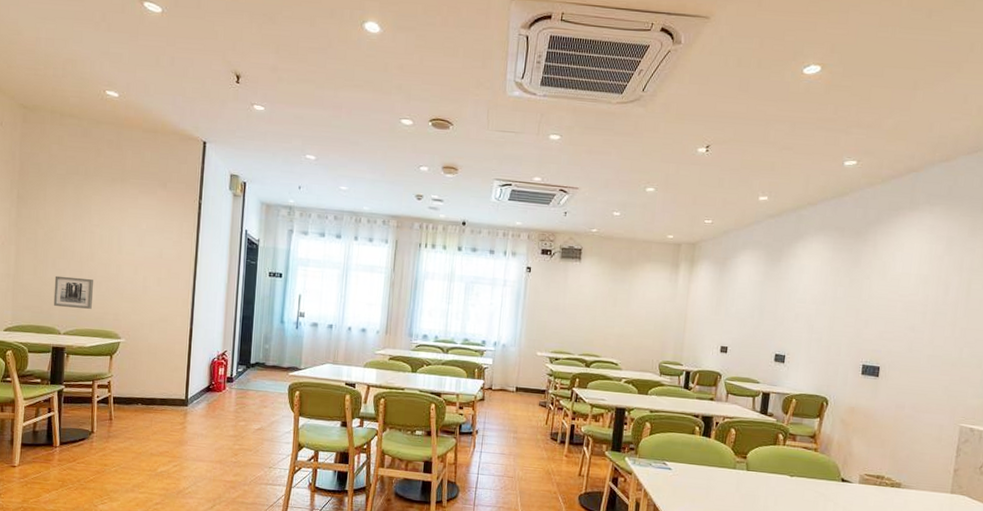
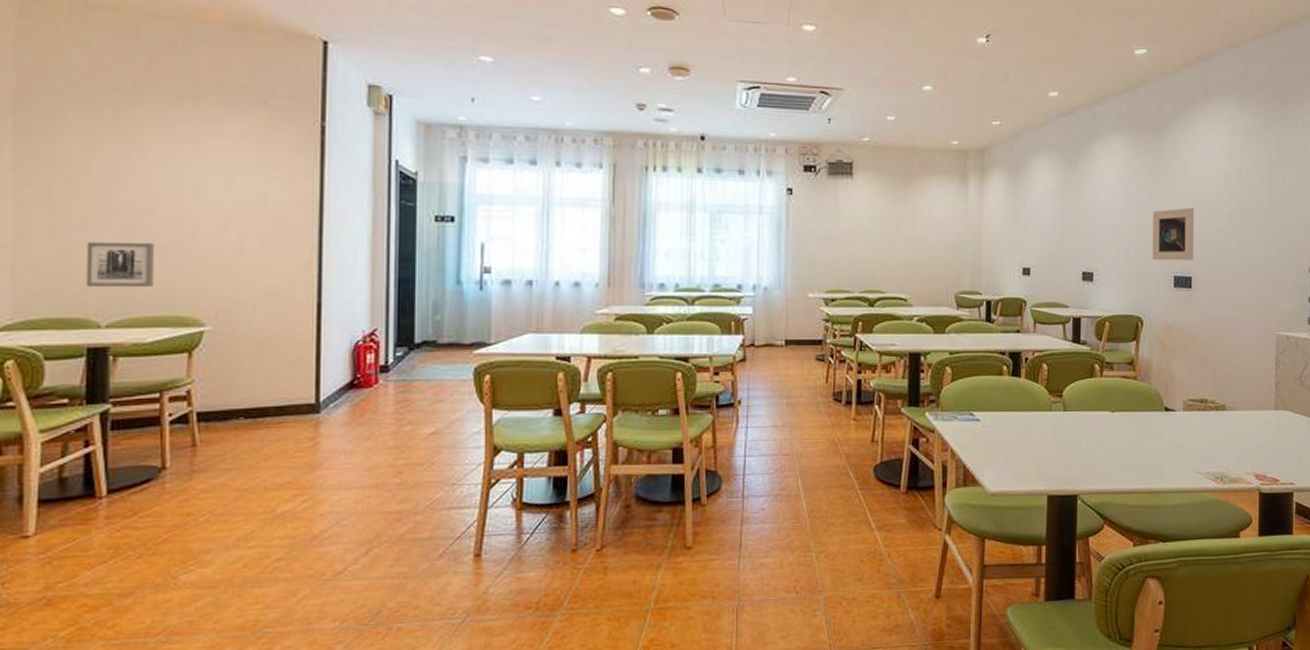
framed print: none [842,305,889,353] -> present [1152,207,1195,261]

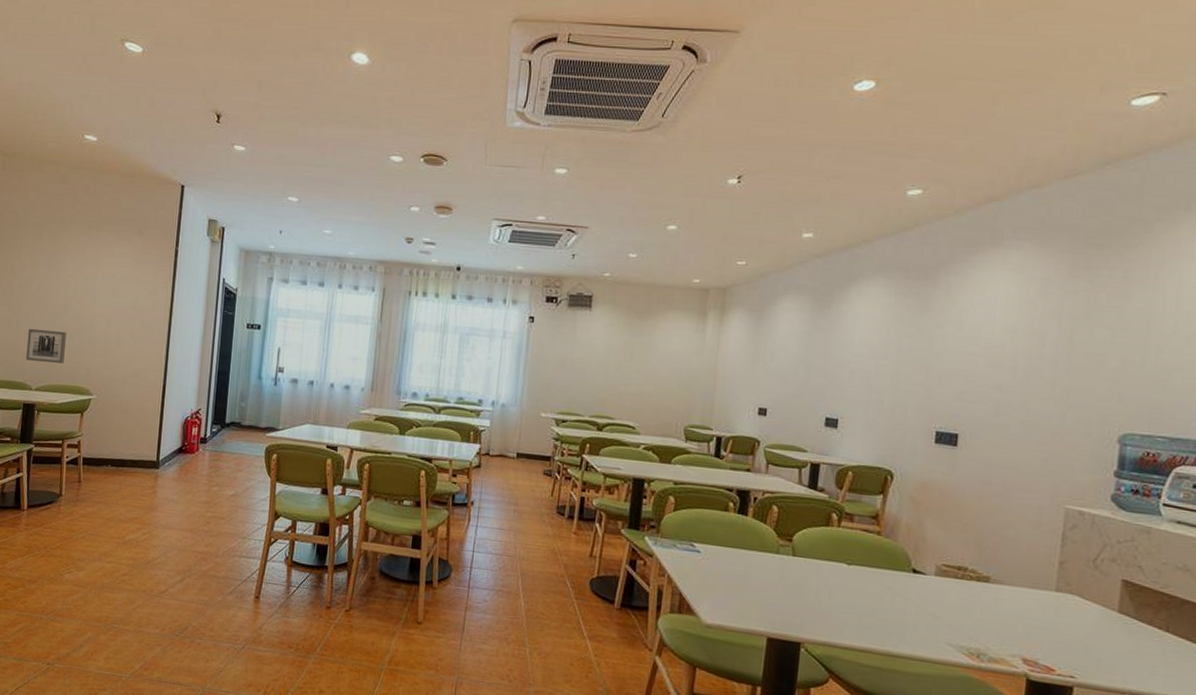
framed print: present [1152,207,1195,261] -> none [910,359,969,417]

